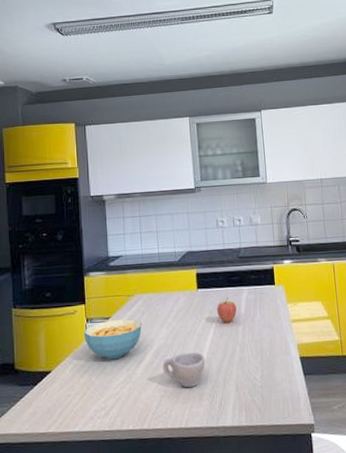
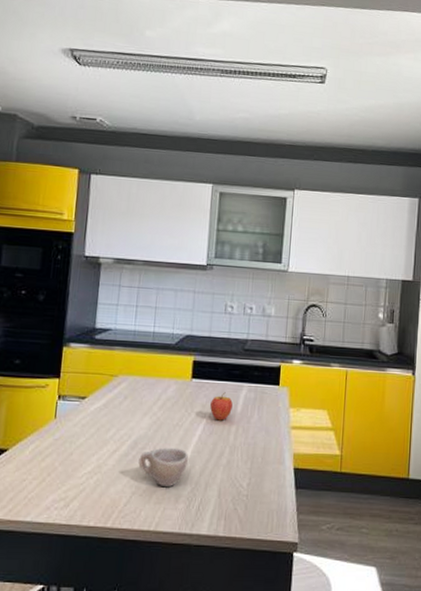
cereal bowl: present [83,319,142,360] -> none [52,401,122,446]

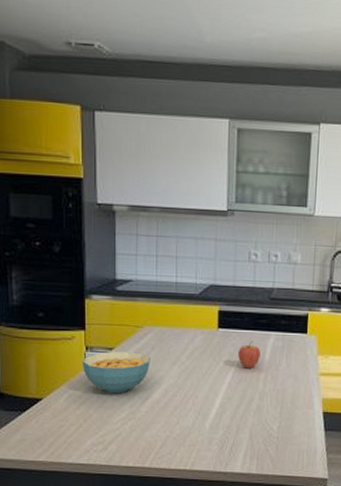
cereal bowl: none [52,401,122,446] -> present [82,352,150,394]
cup: present [138,447,189,488] -> none [170,394,220,431]

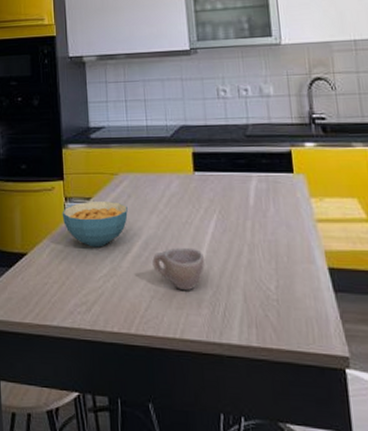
cup: none [170,394,220,431] -> present [152,247,205,291]
fruit: present [238,341,260,369] -> none [218,184,244,216]

